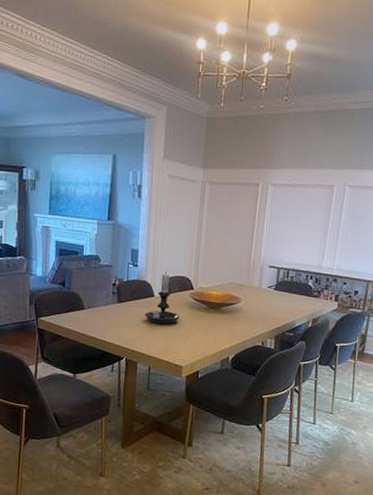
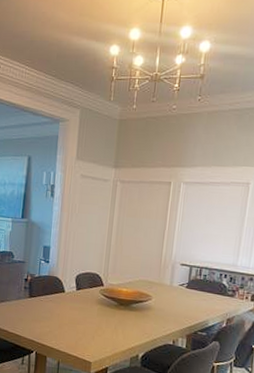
candle holder: present [144,272,180,324] -> none [54,268,90,320]

